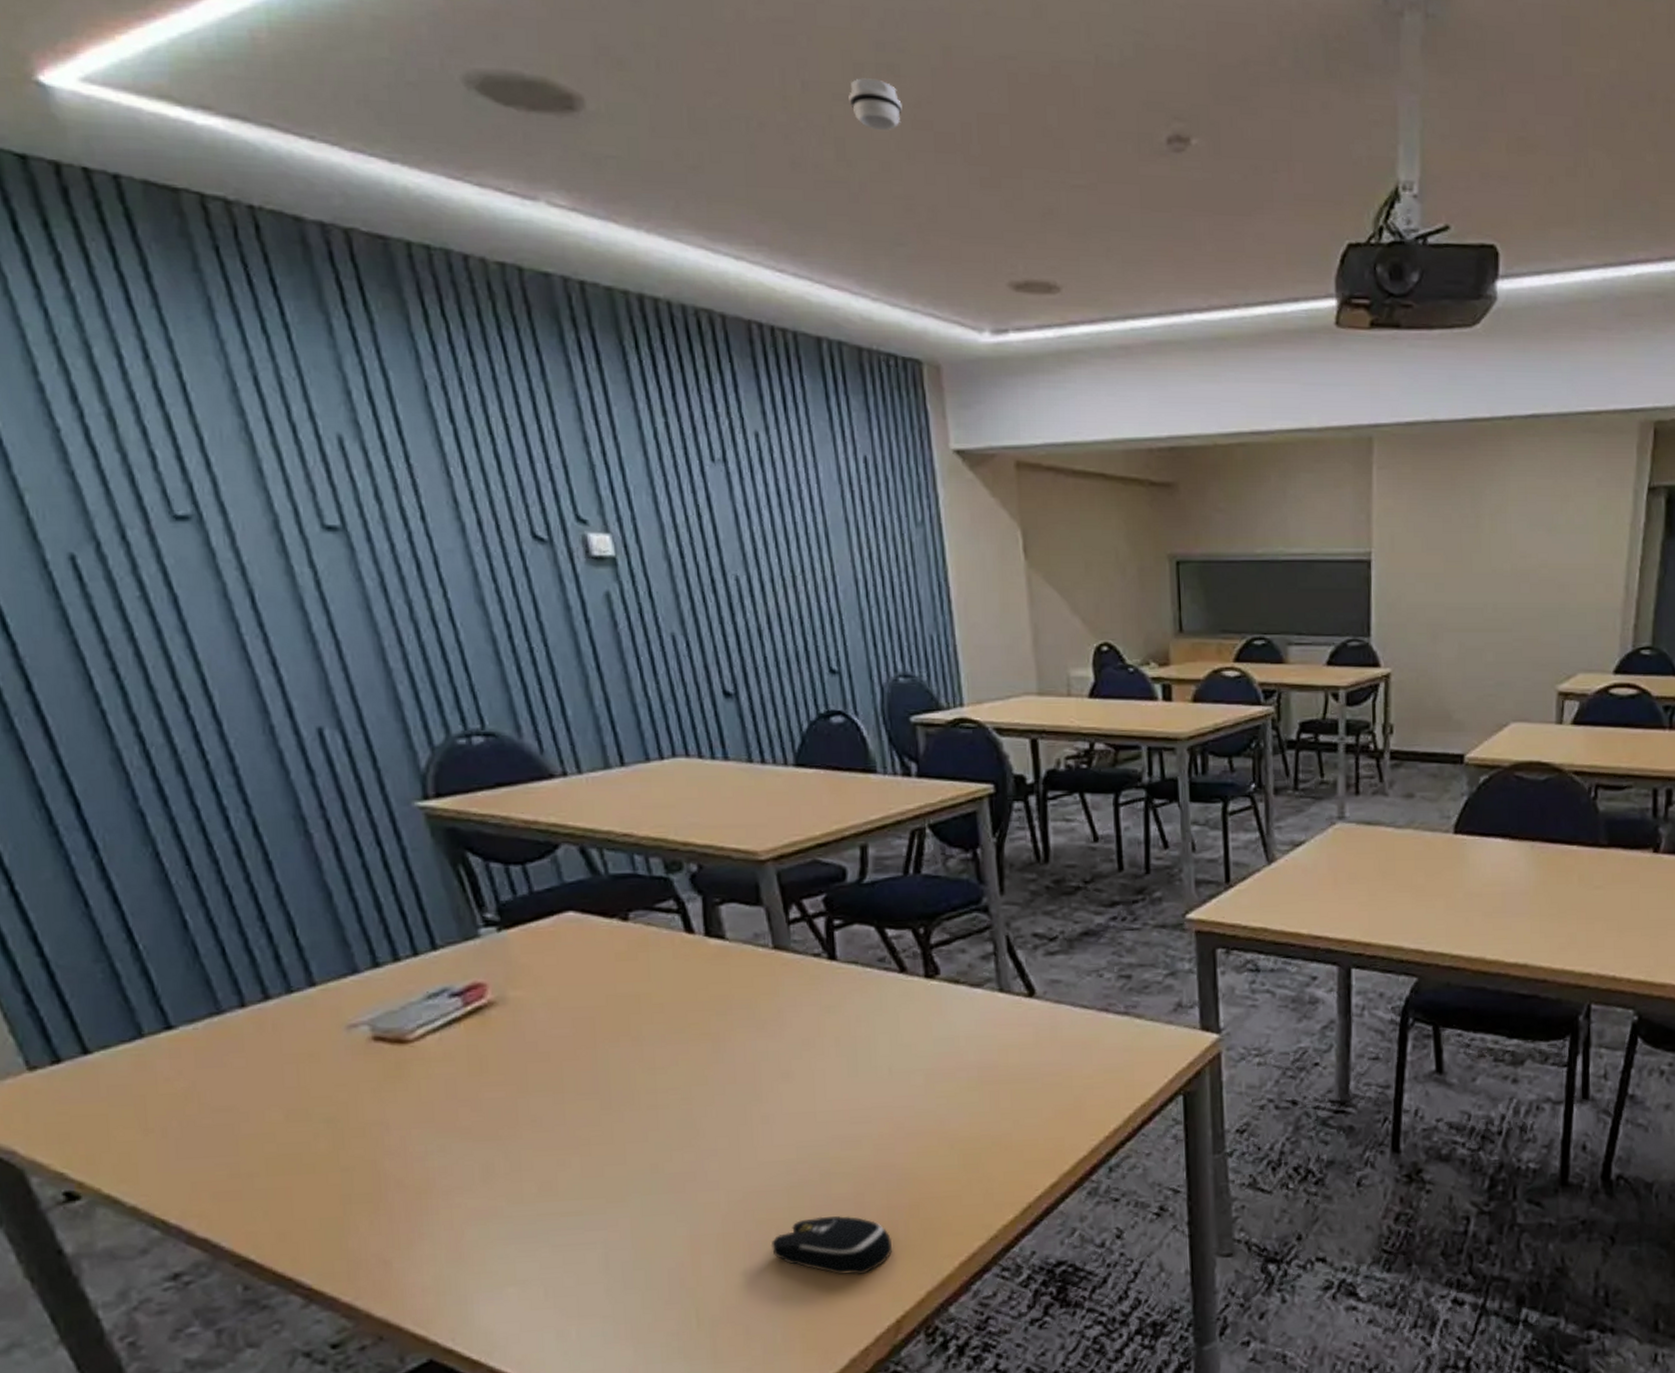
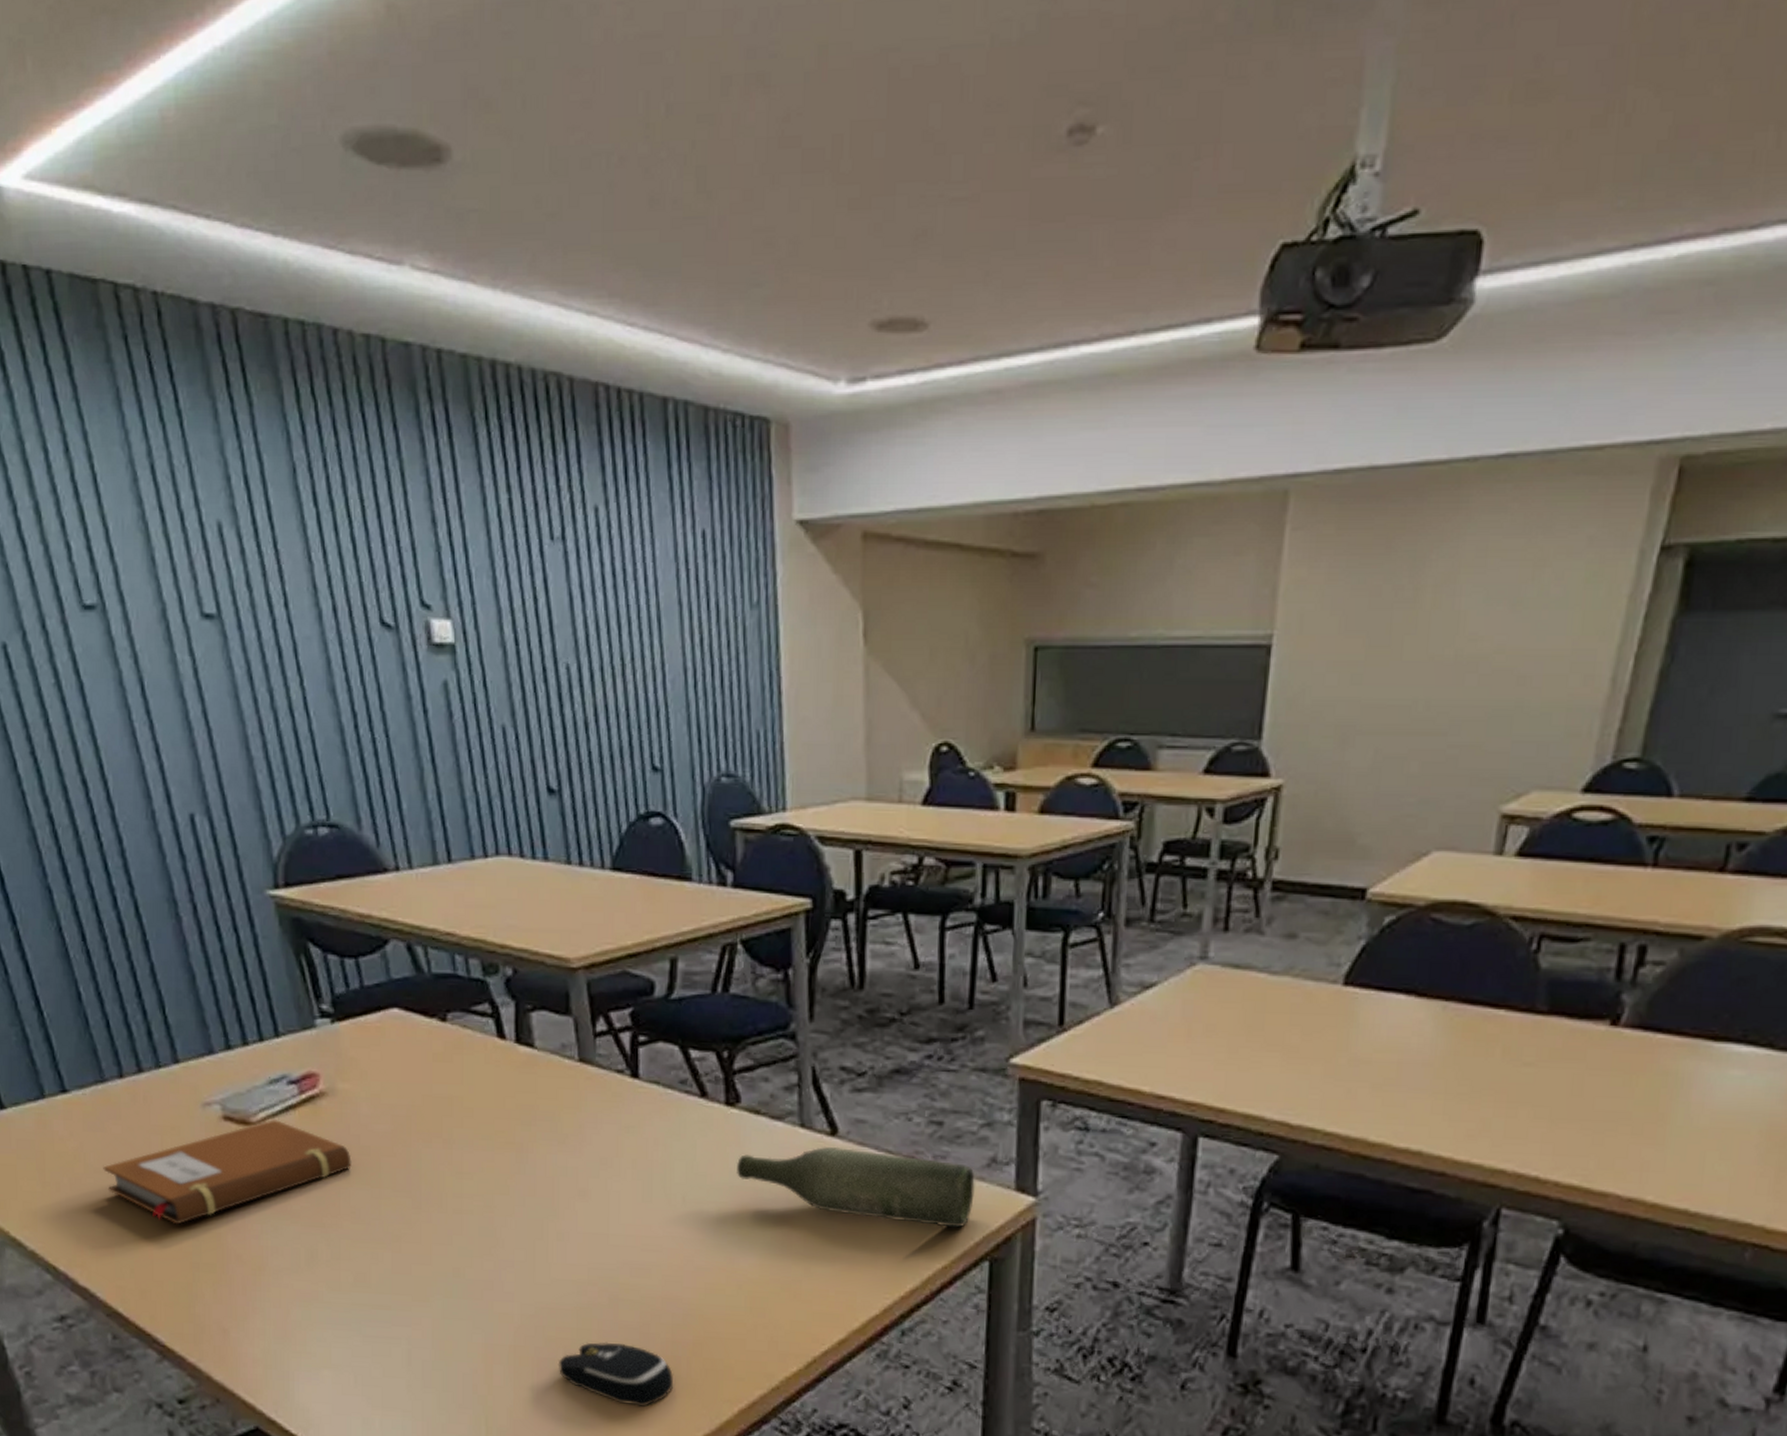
notebook: none [223,1035,529,1157] -> present [103,1120,352,1225]
smoke detector: present [849,78,902,131] -> none [714,92,770,154]
bottle: none [940,1006,1165,1069] -> present [737,1146,975,1228]

